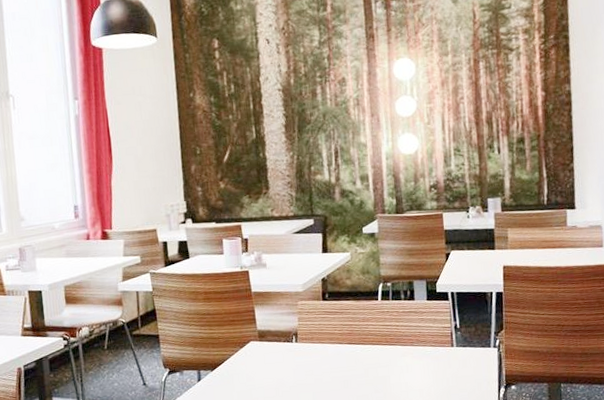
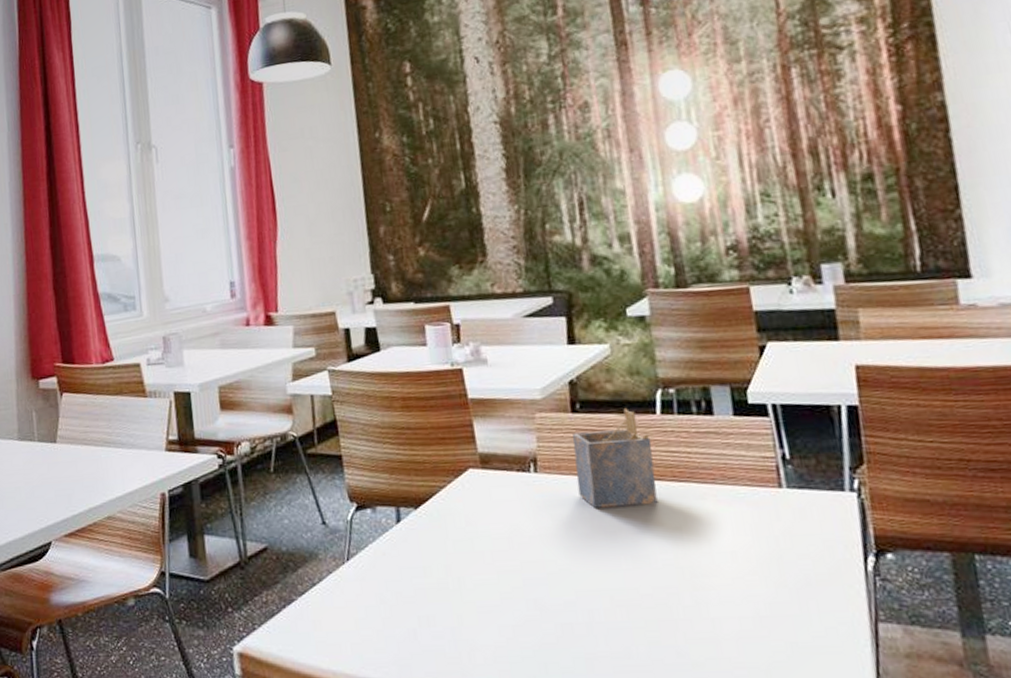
napkin holder: none [322,297,376,365] -> present [572,409,658,508]

